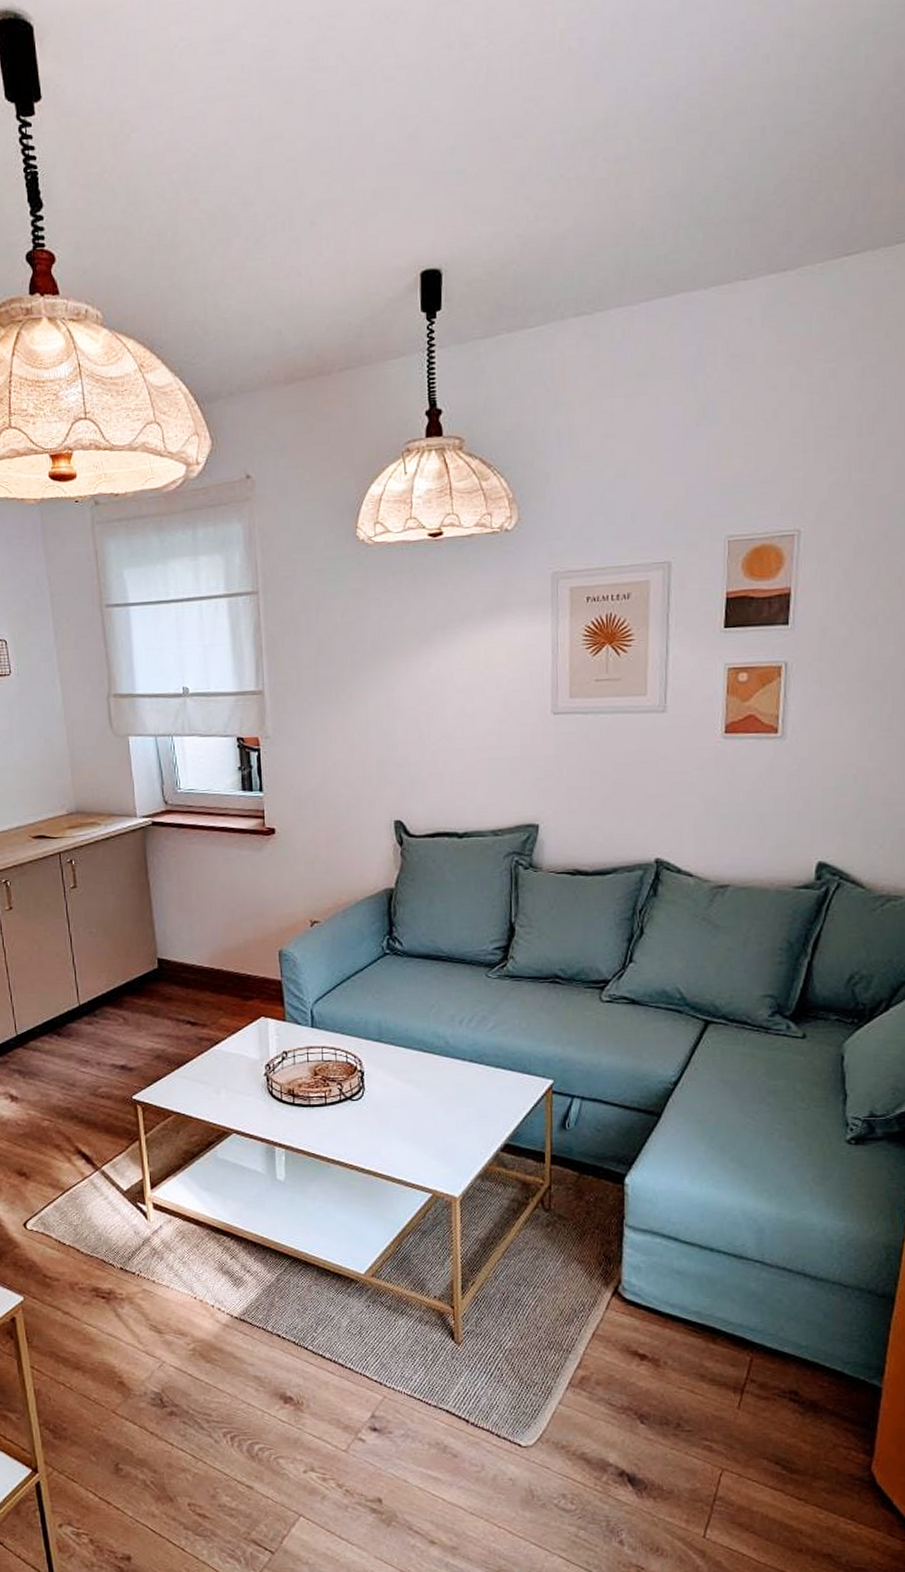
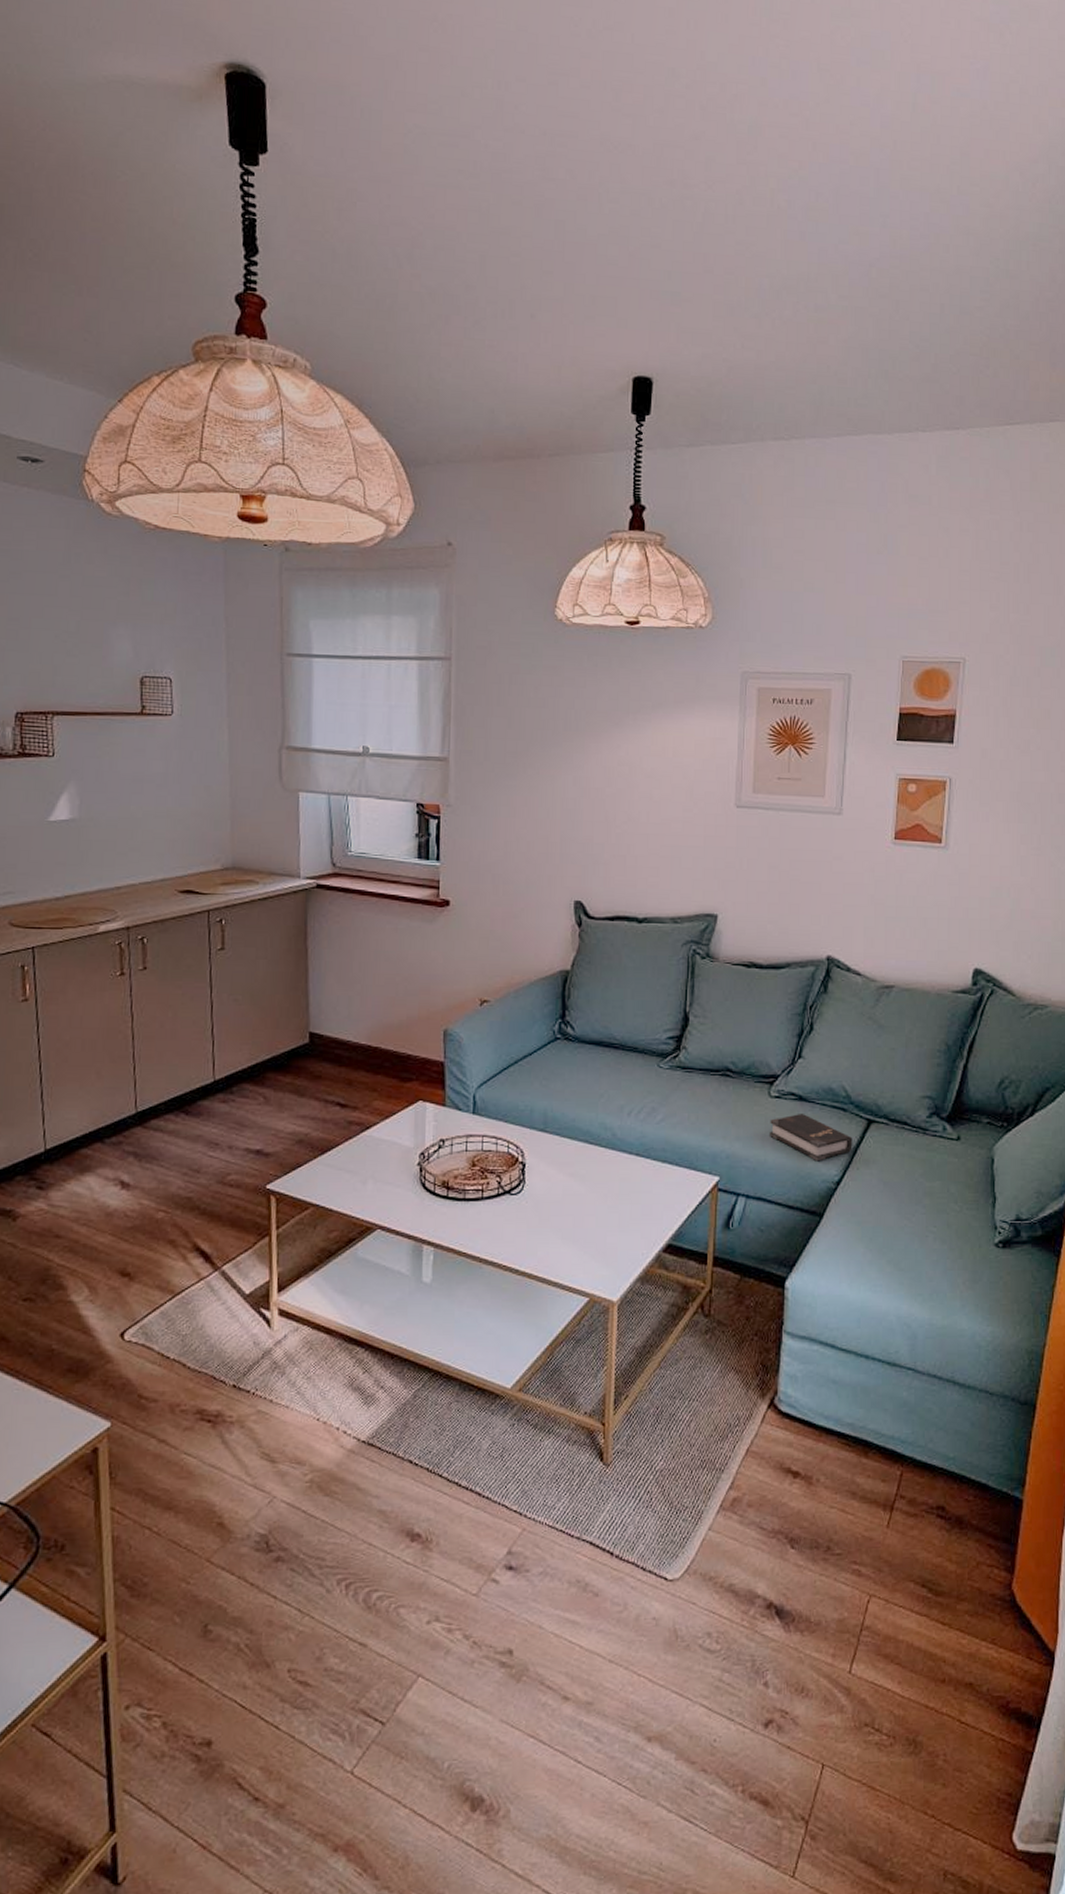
hardback book: none [601,1017,690,1063] -> present [769,1114,853,1162]

